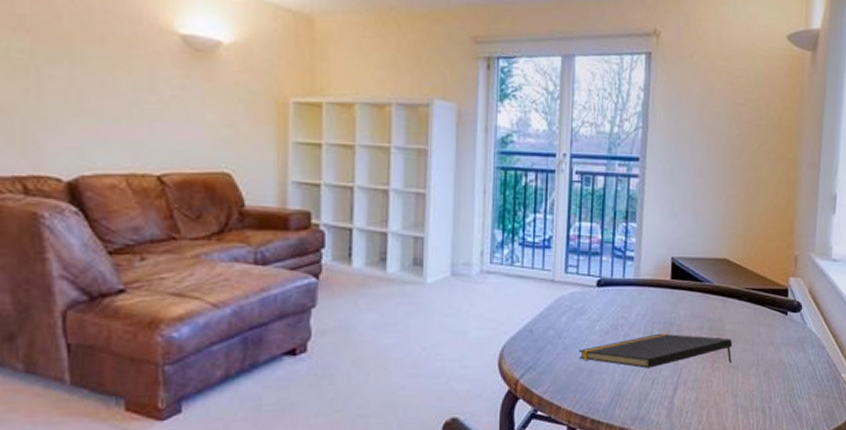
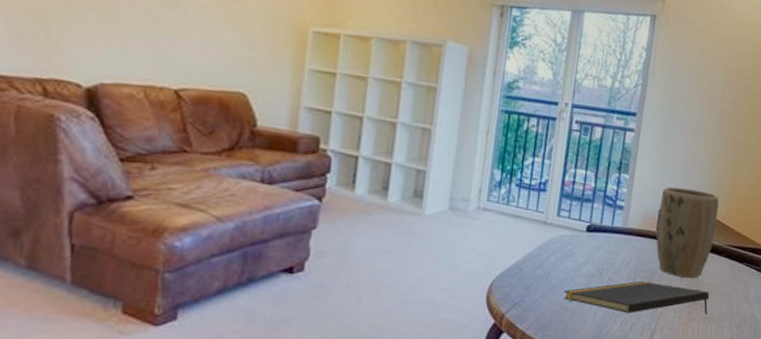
plant pot: none [671,231,735,327] -> present [656,187,719,279]

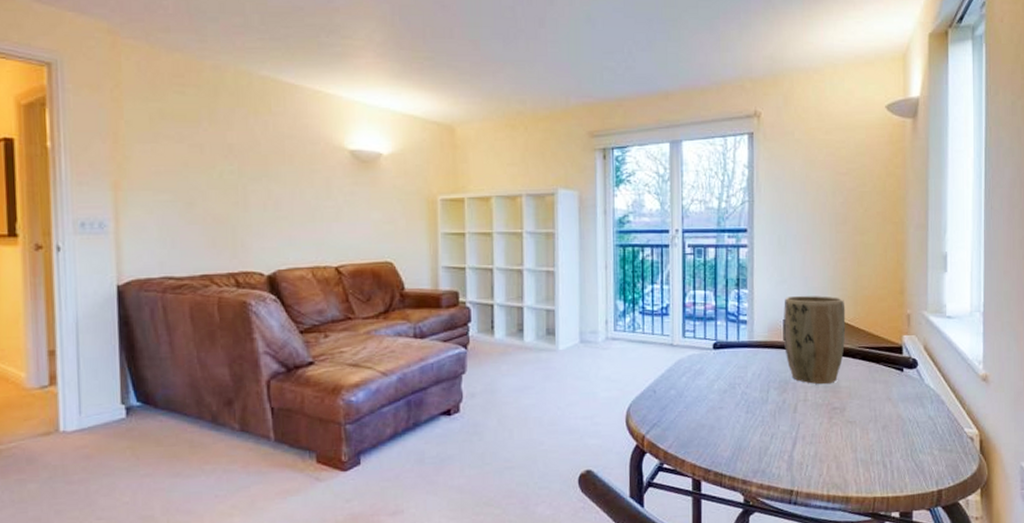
notepad: present [564,281,709,315] -> none [699,391,850,425]

